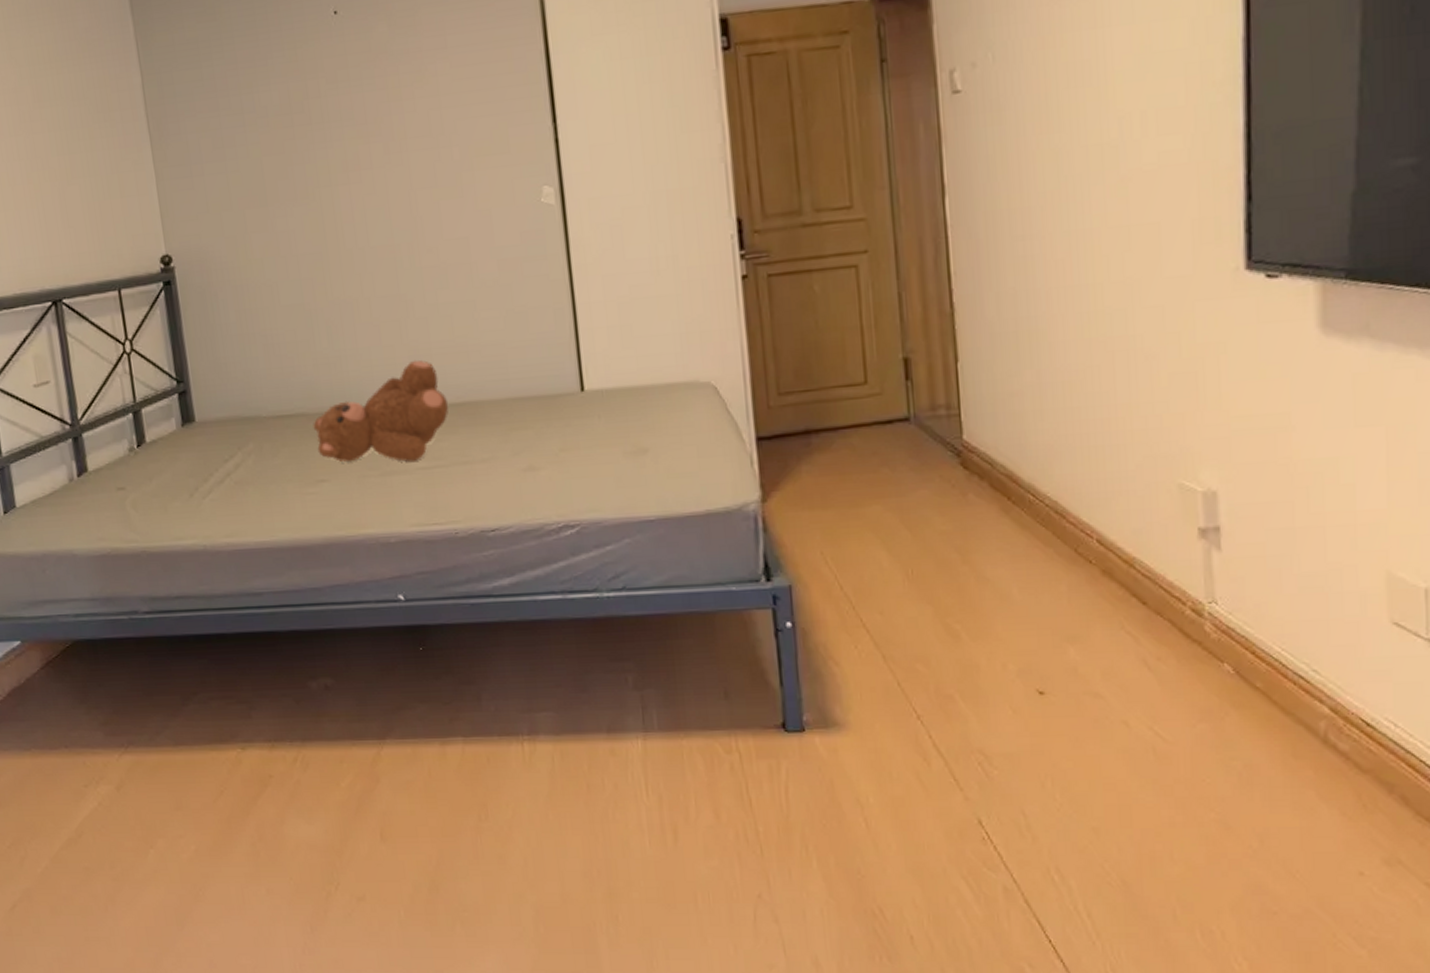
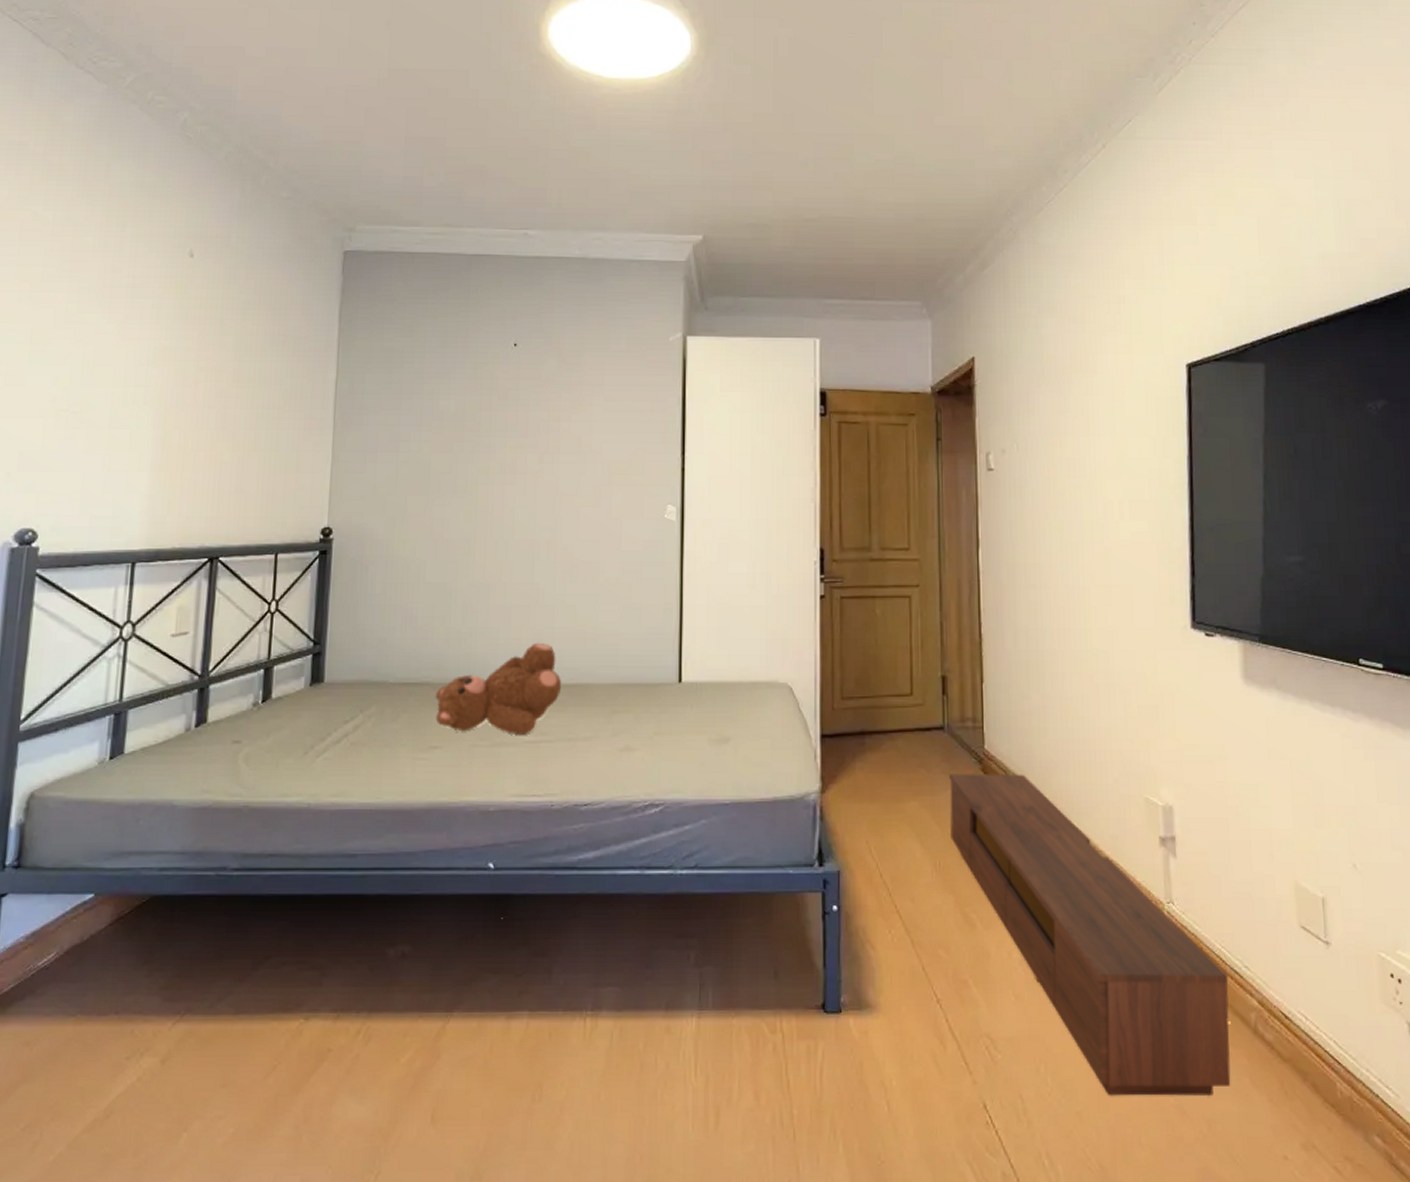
tv stand: none [919,465,1291,811] -> present [949,772,1231,1096]

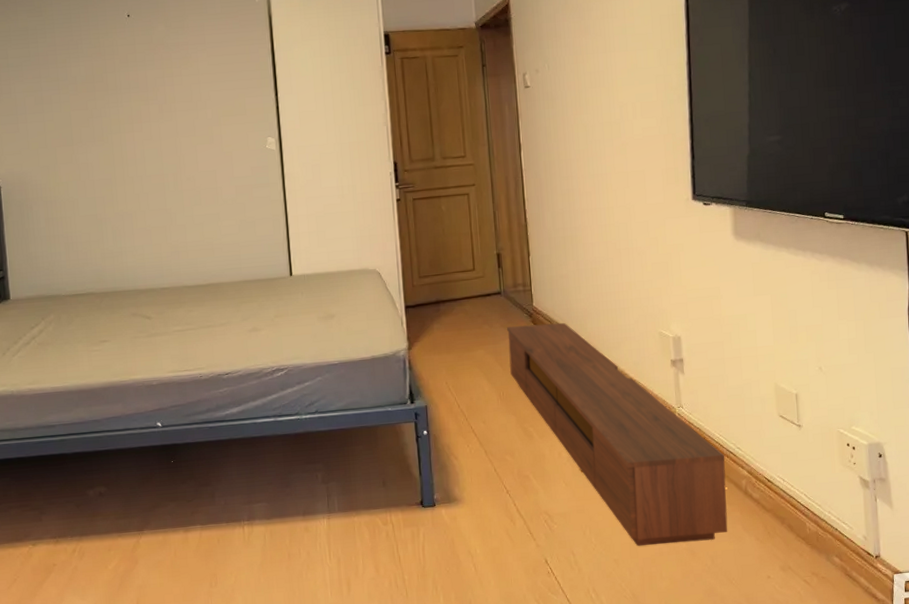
teddy bear: present [435,642,562,735] -> none [99,254,199,327]

